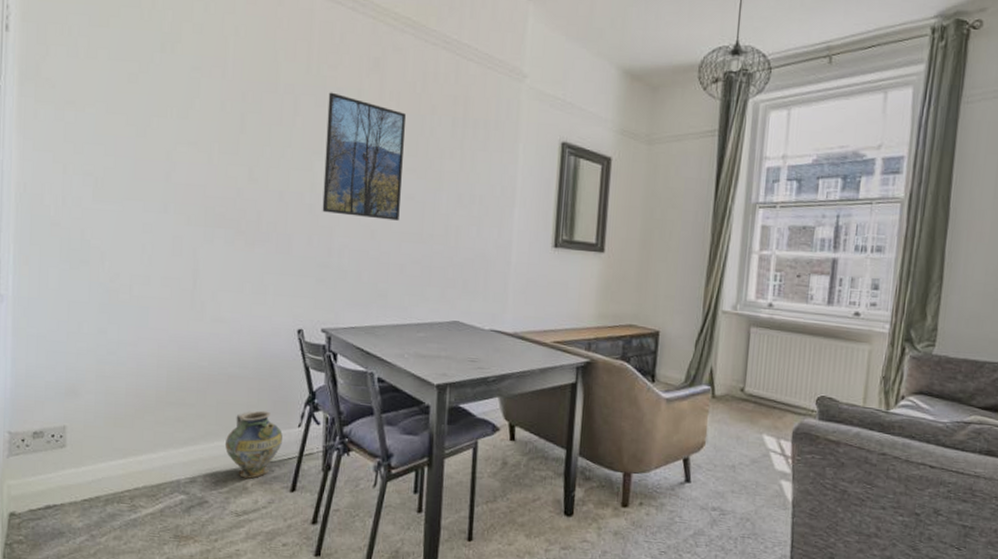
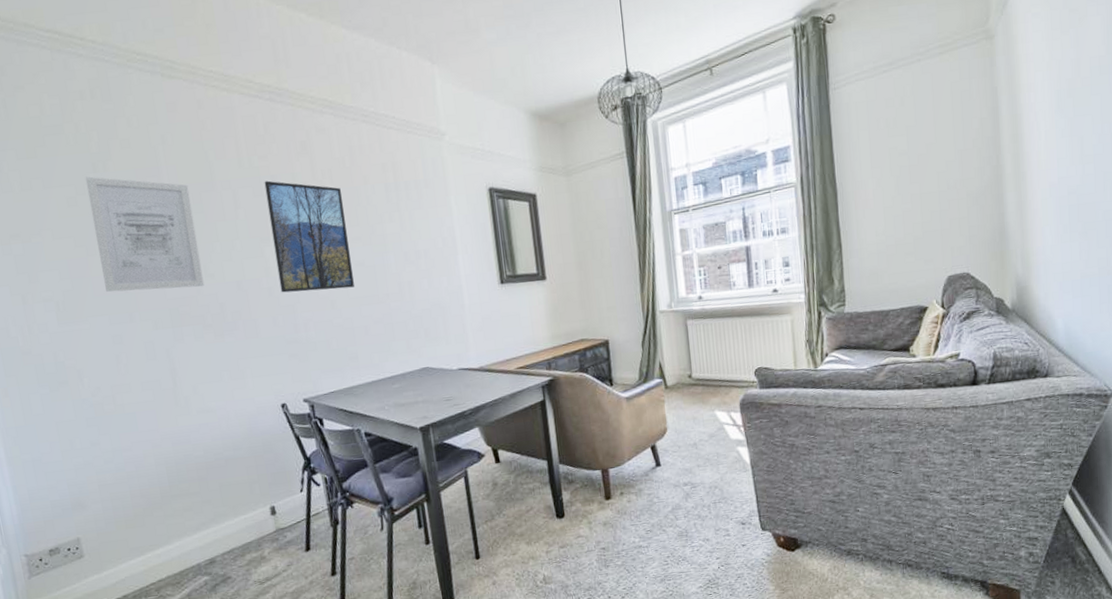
wall art: none [147,55,251,191] -> present [85,176,205,292]
ceramic jug: present [225,410,283,479] -> none [235,484,289,549]

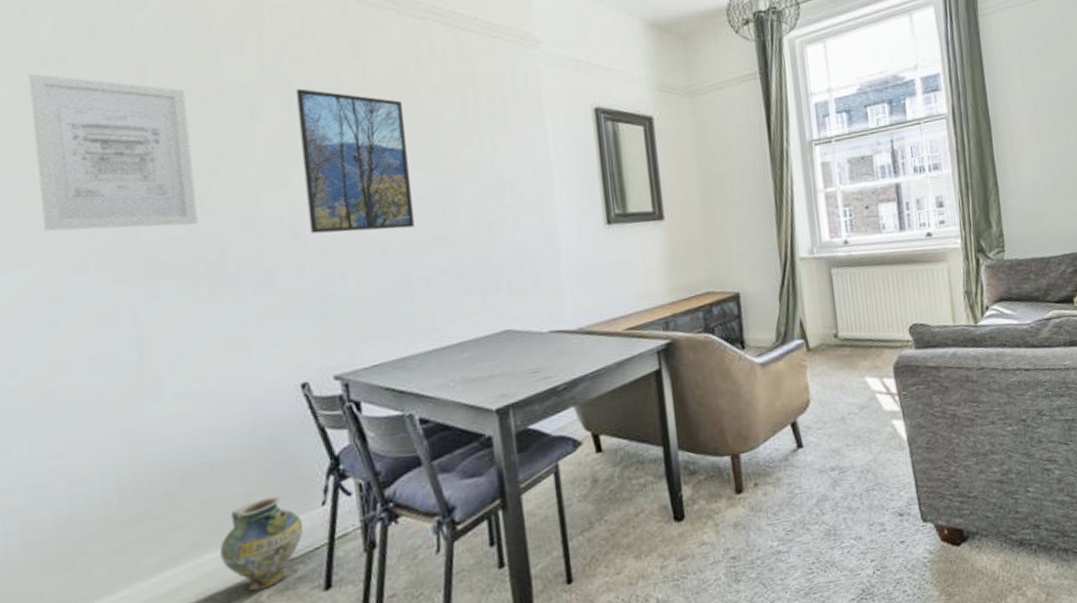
ceramic jug: none [235,484,289,549] -> present [220,496,303,592]

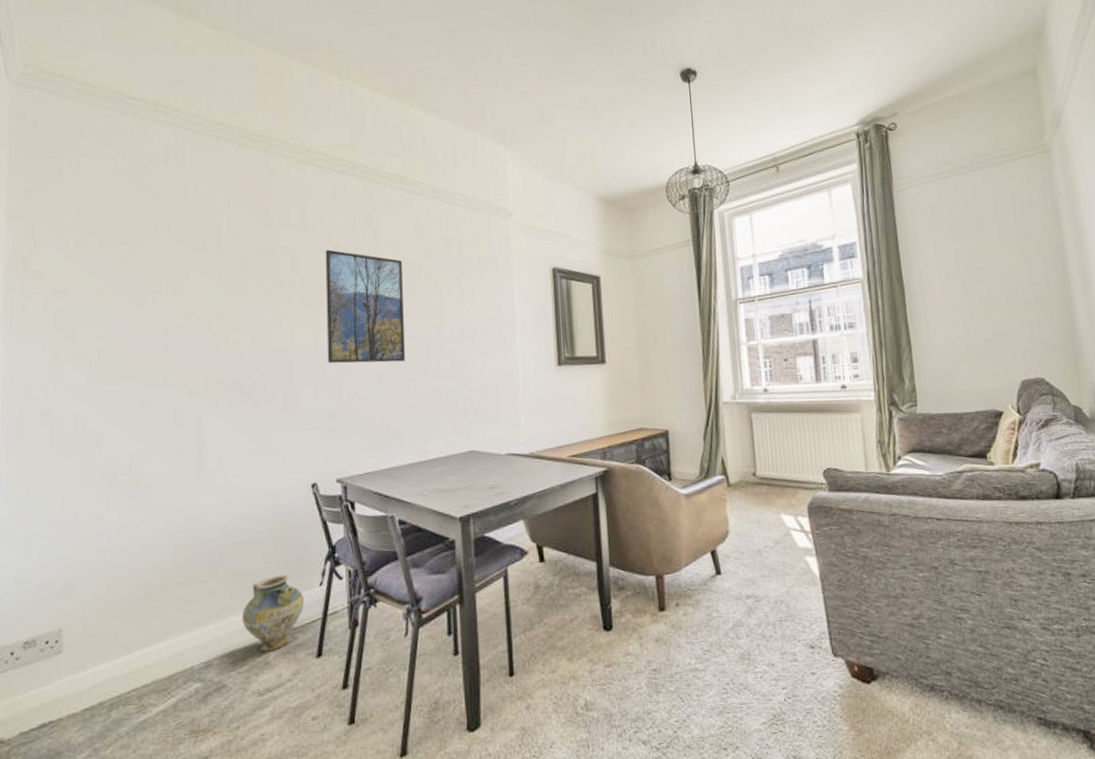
wall art: present [27,73,199,231] -> none [143,236,248,354]

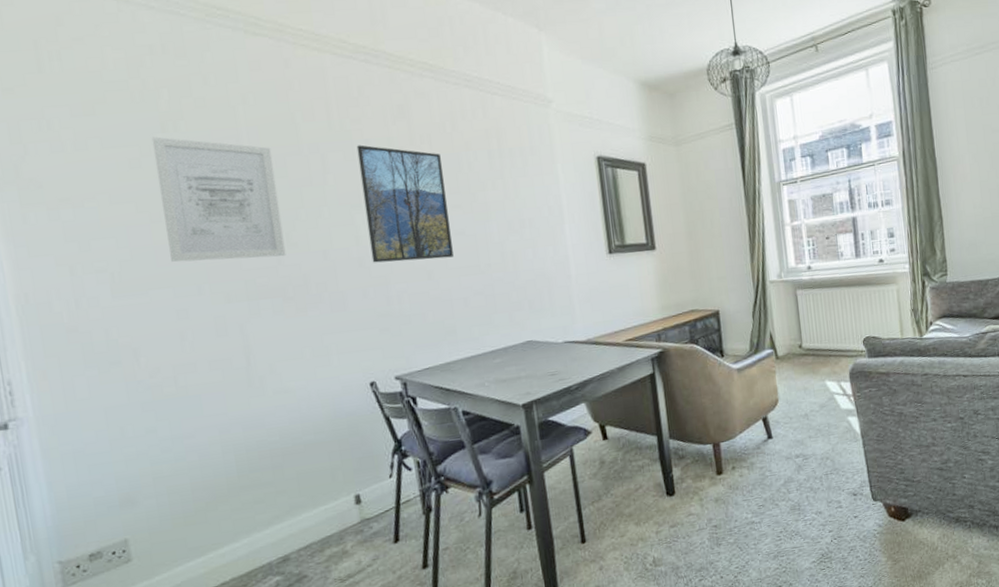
wall art: none [143,236,248,354] -> present [151,136,286,262]
ceramic jug: present [242,574,304,652] -> none [314,470,376,543]

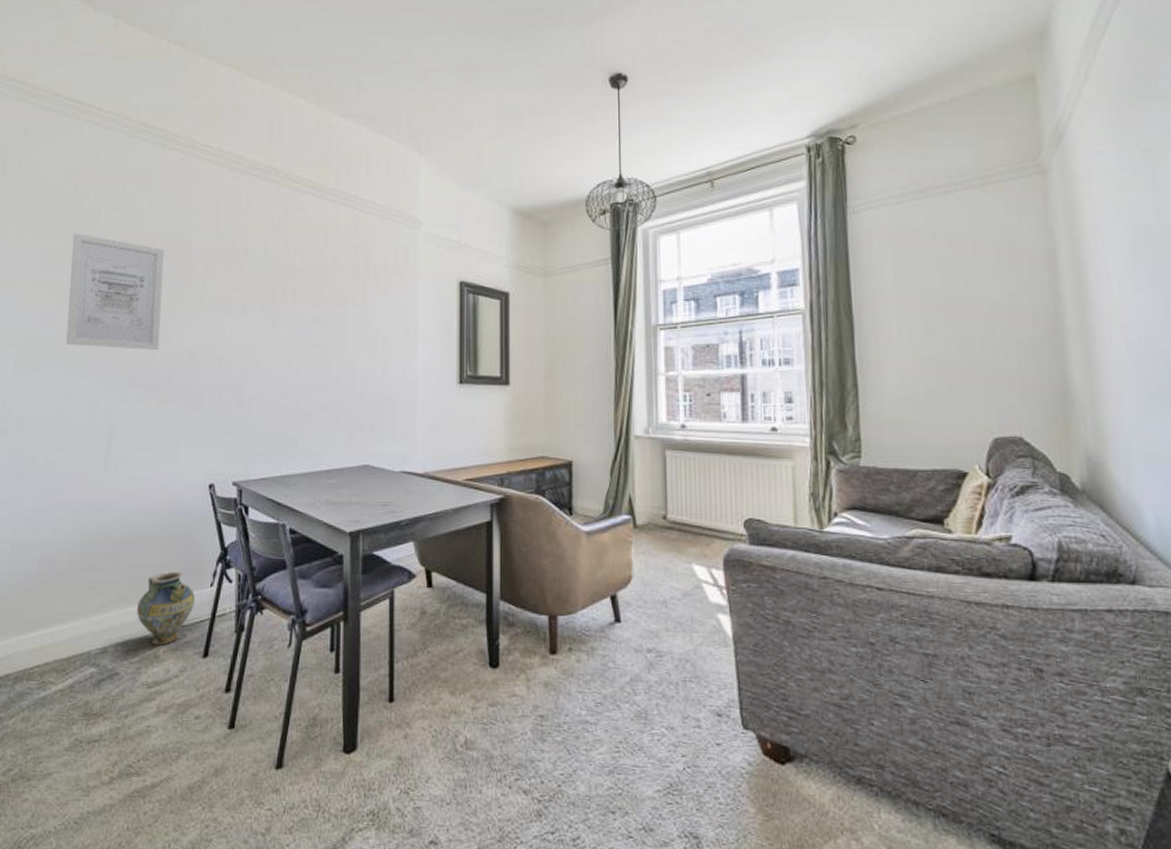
ceramic jug: none [314,470,376,543] -> present [137,571,195,646]
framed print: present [356,145,454,263] -> none [232,252,310,369]

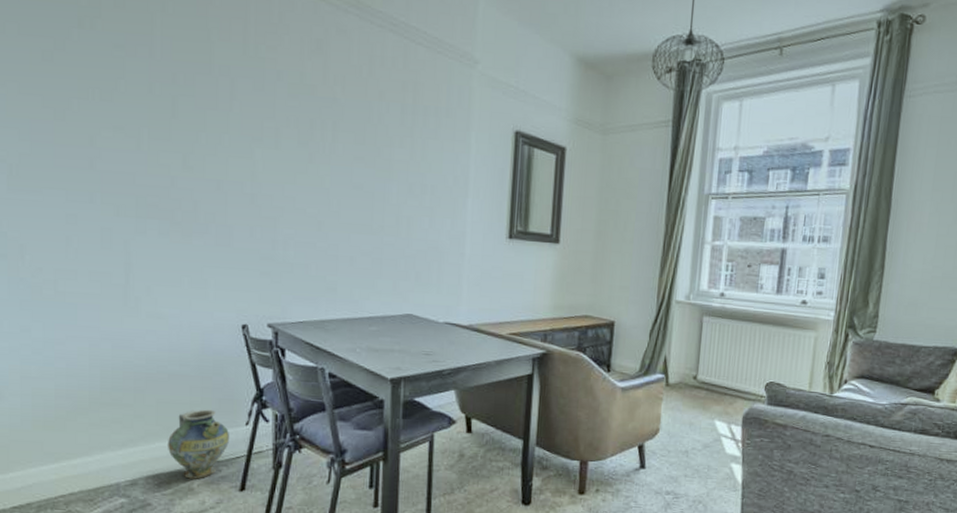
wall art: present [66,233,165,351] -> none [67,31,182,179]

